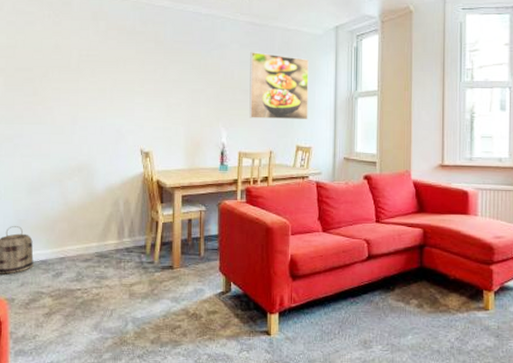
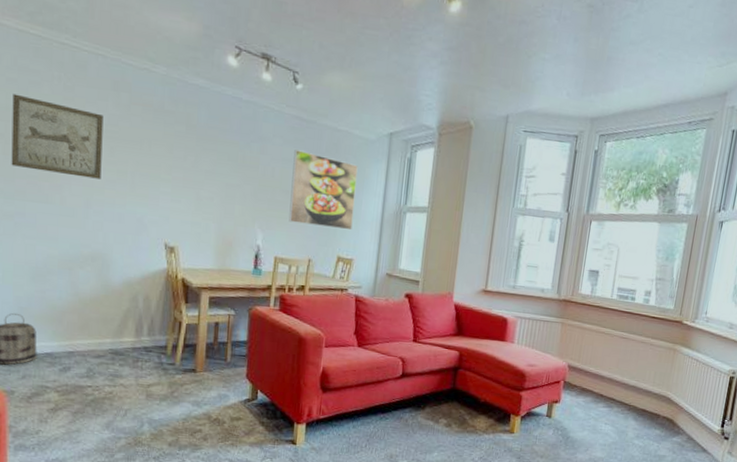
wall art: none [11,33,86,98] -> present [11,93,104,179]

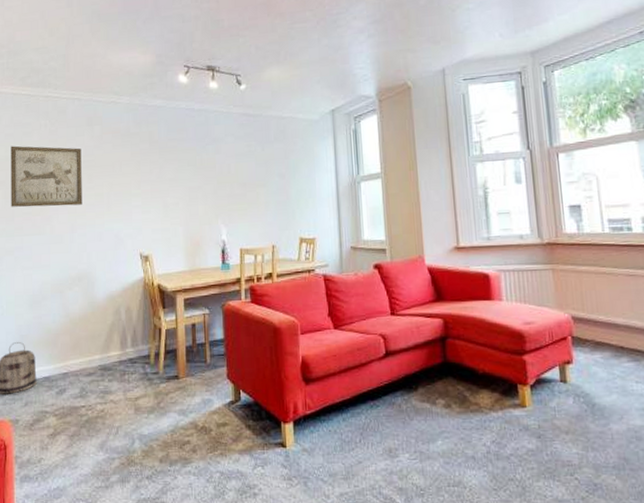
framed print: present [288,150,358,231] -> none [246,143,310,213]

